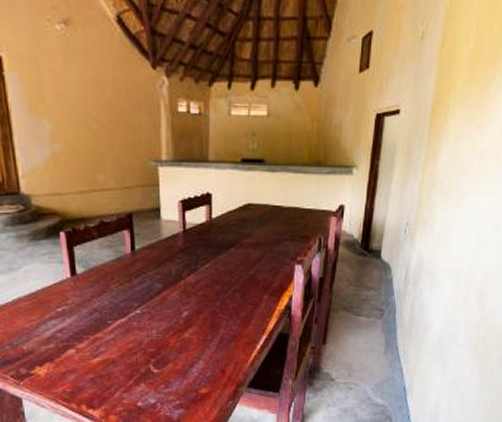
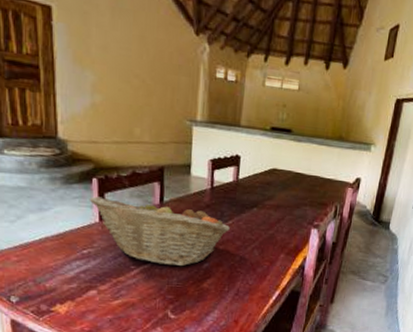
fruit basket: none [58,248,207,318] -> present [89,196,230,267]

